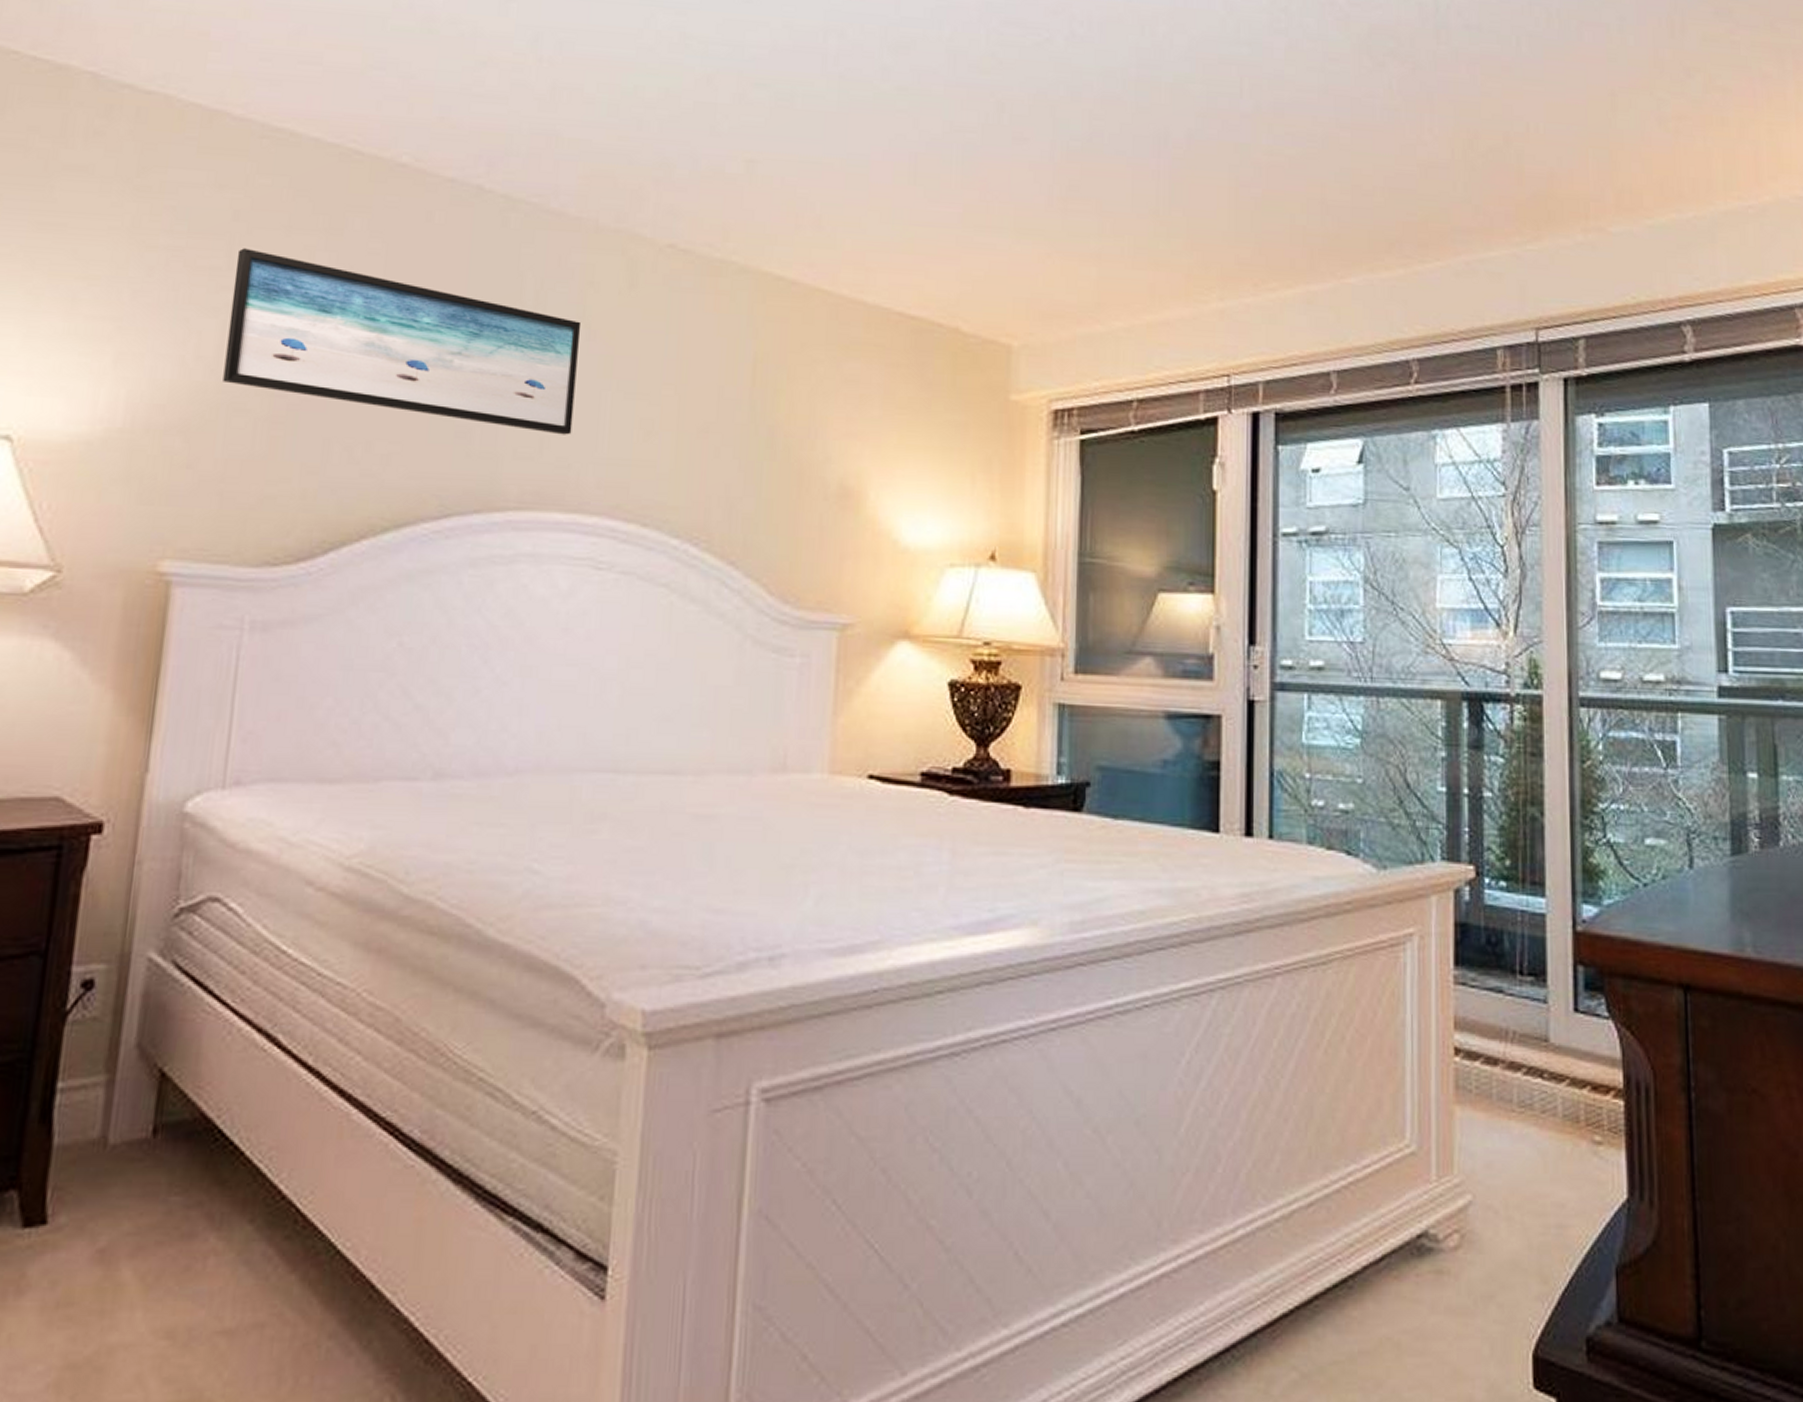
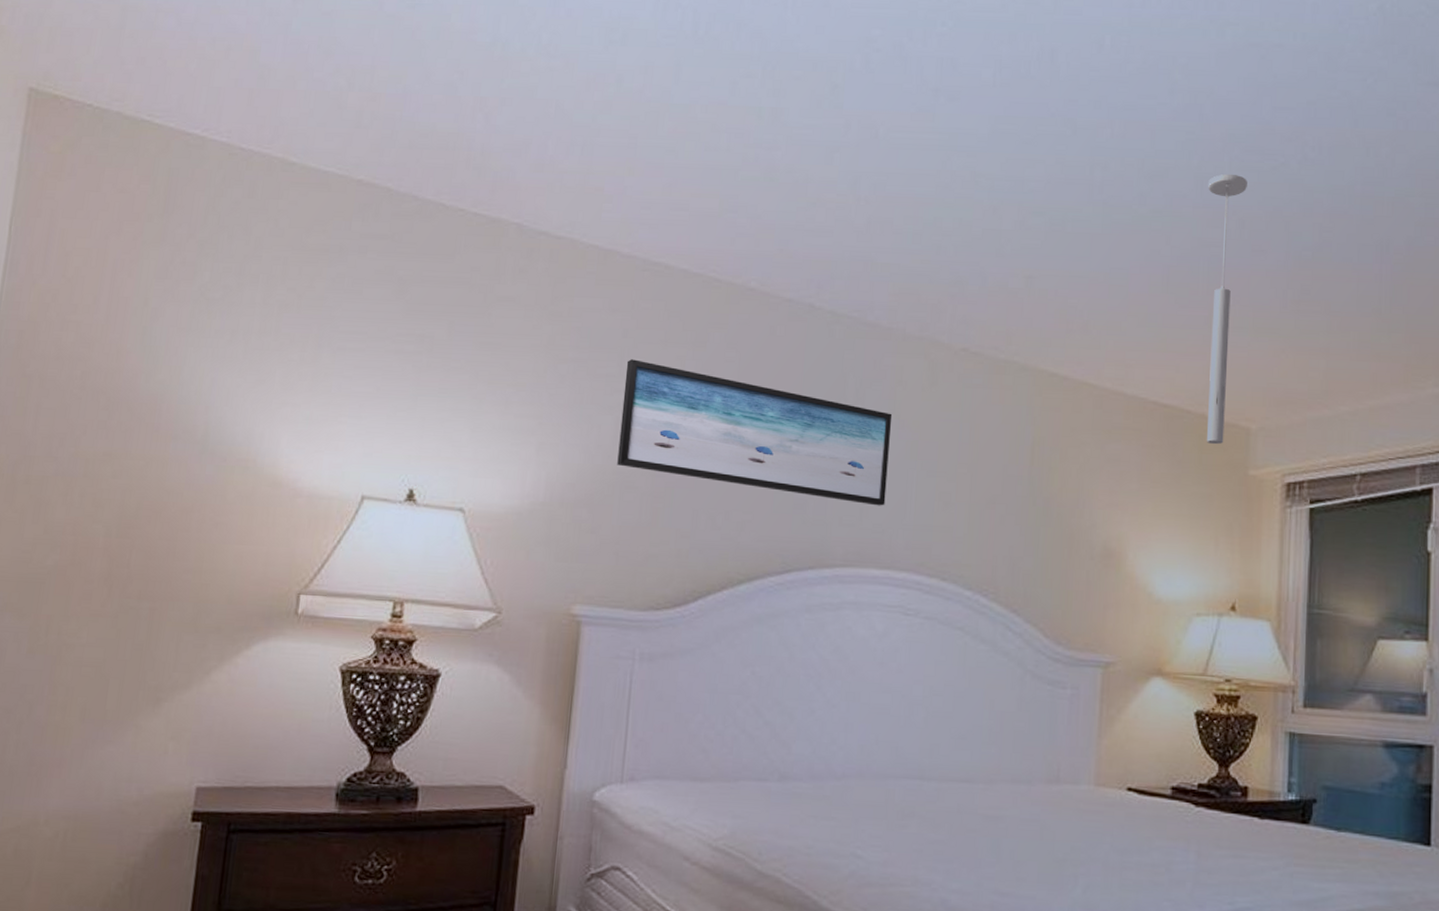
ceiling light: none [960,48,1007,365] -> present [1206,174,1247,445]

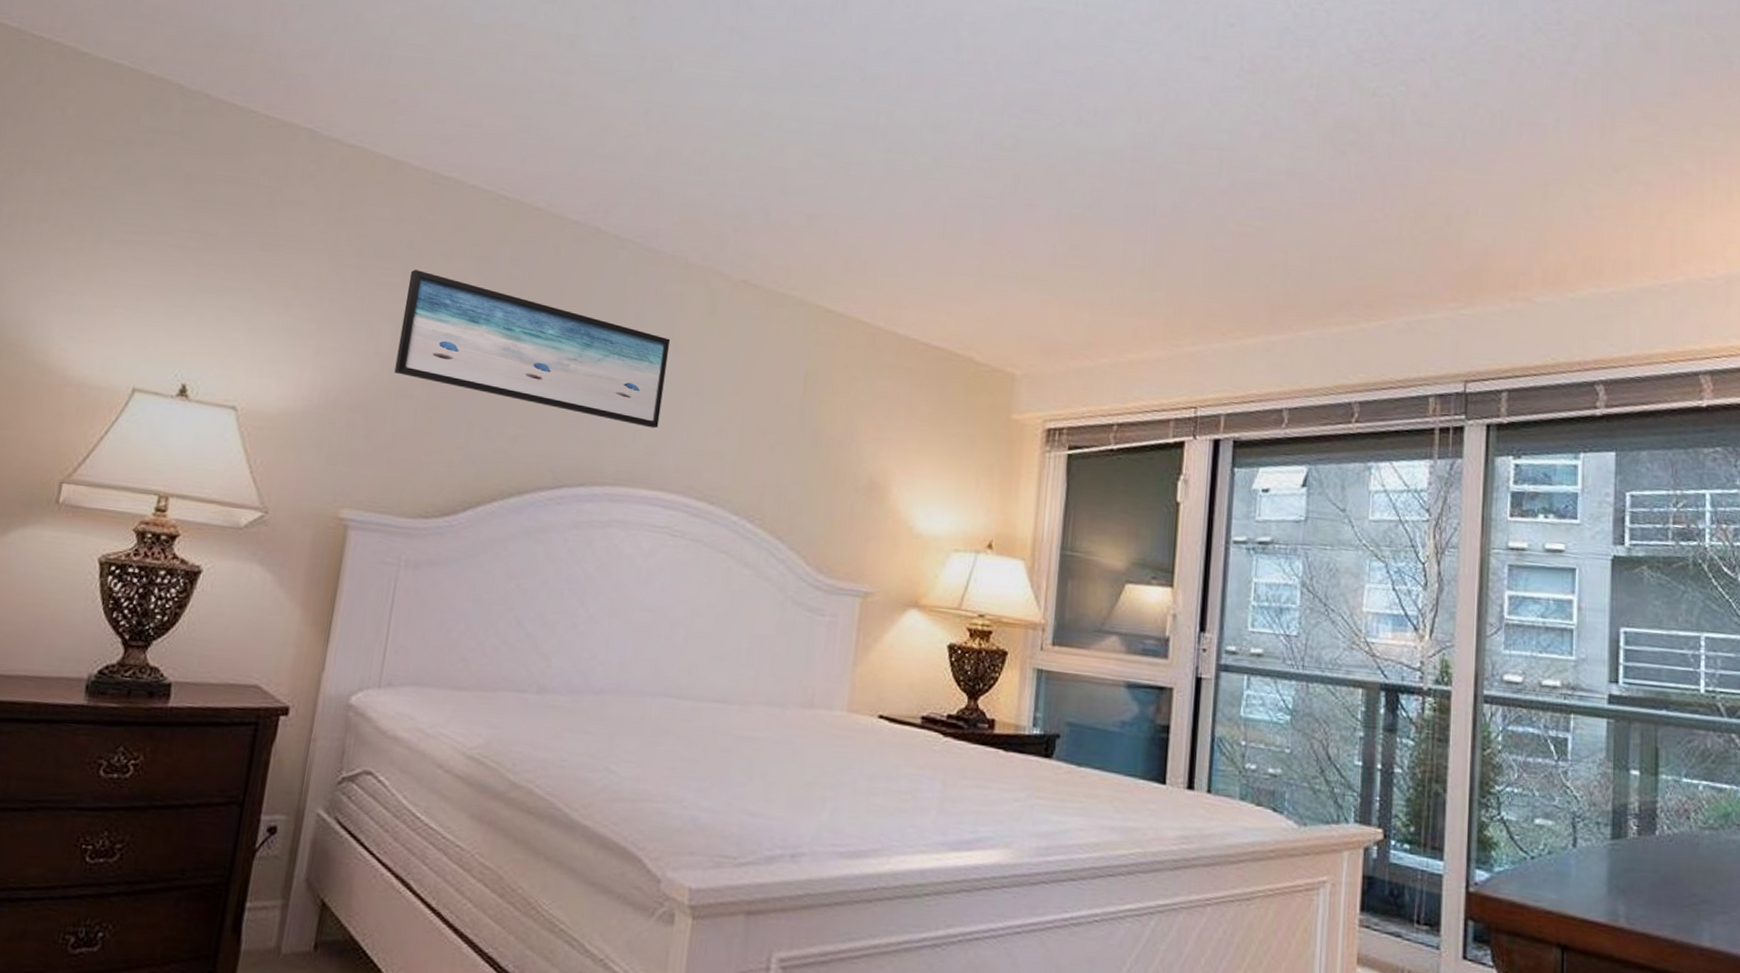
ceiling light: present [1206,174,1247,445] -> none [972,130,1025,388]

